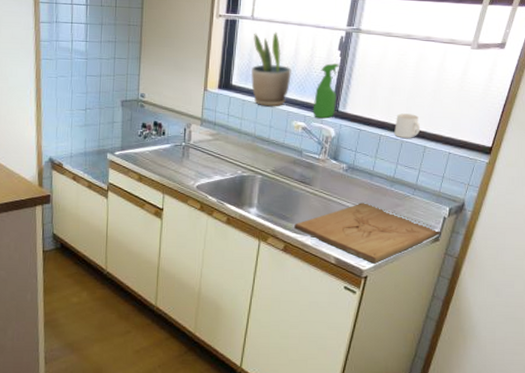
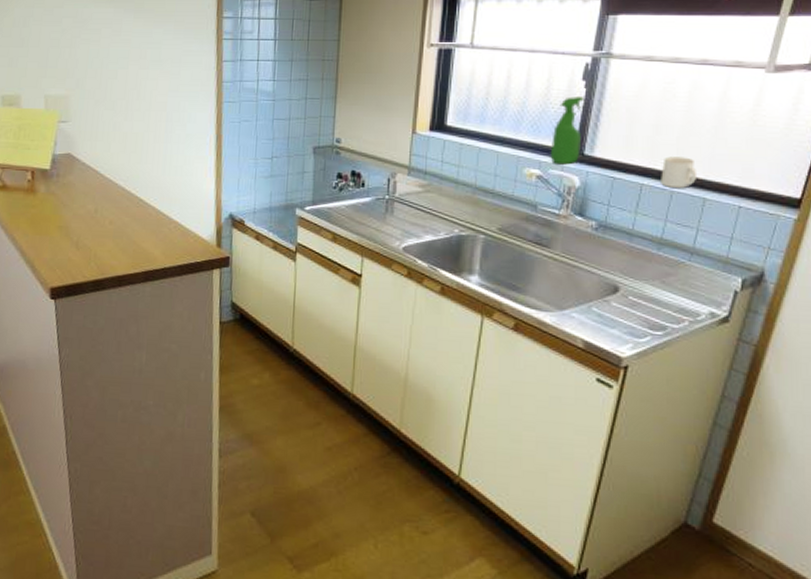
potted plant: present [250,32,291,107] -> none [469,61,522,151]
cutting board: present [293,203,441,264] -> none [526,270,732,350]

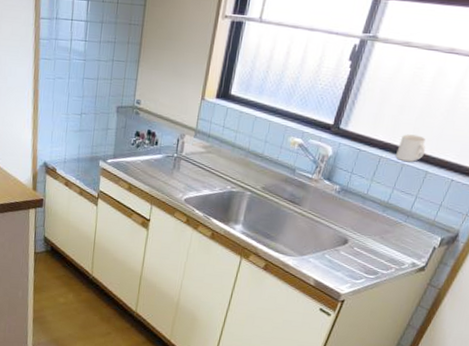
spray bottle: present [550,97,584,165] -> none [312,75,348,136]

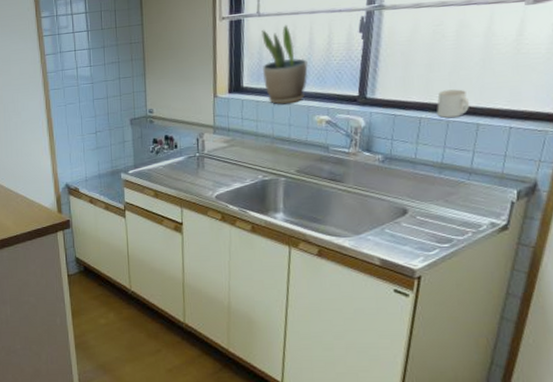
potted plant: none [250,37,296,121] -> present [262,24,308,105]

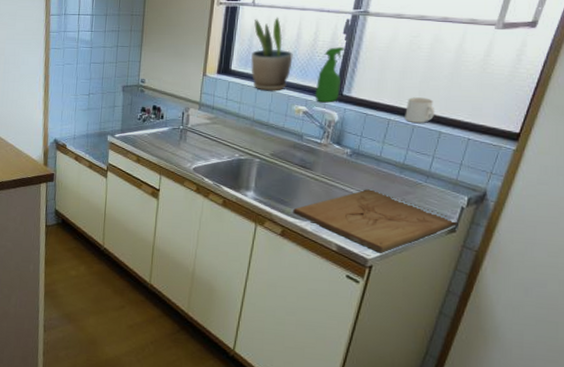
cutting board: none [327,195,510,262] -> present [292,189,458,253]
spray bottle: none [336,47,363,109] -> present [315,47,344,103]

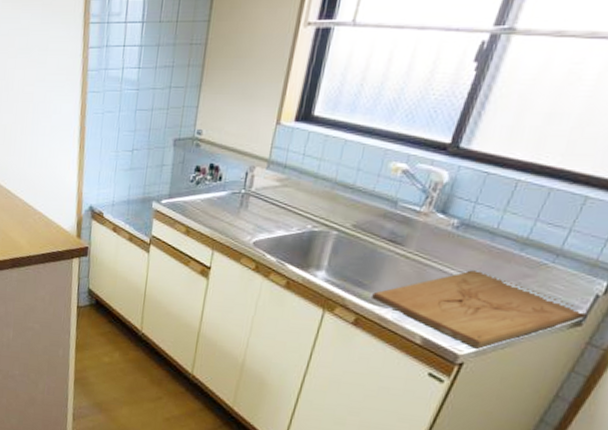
potted plant: present [250,17,293,91] -> none [339,40,400,144]
spray bottle: present [315,47,344,103] -> none [420,81,472,158]
cup: present [405,97,435,124] -> none [540,149,586,186]

